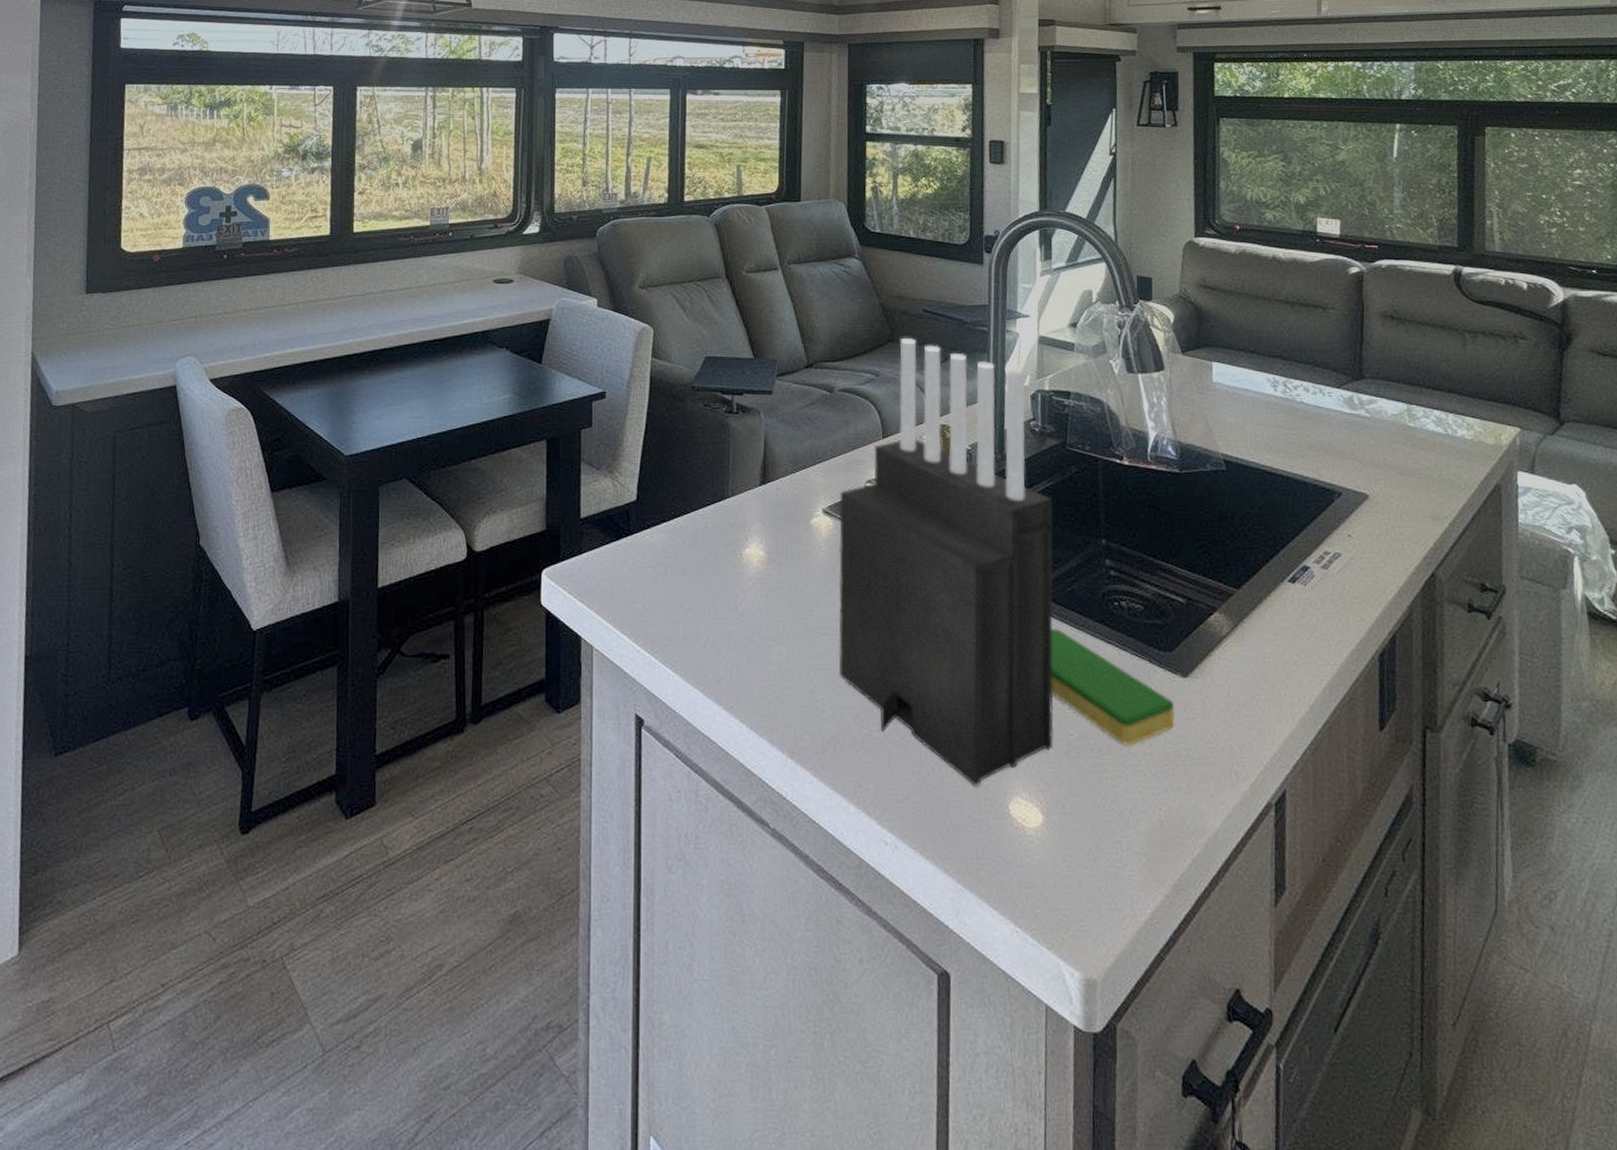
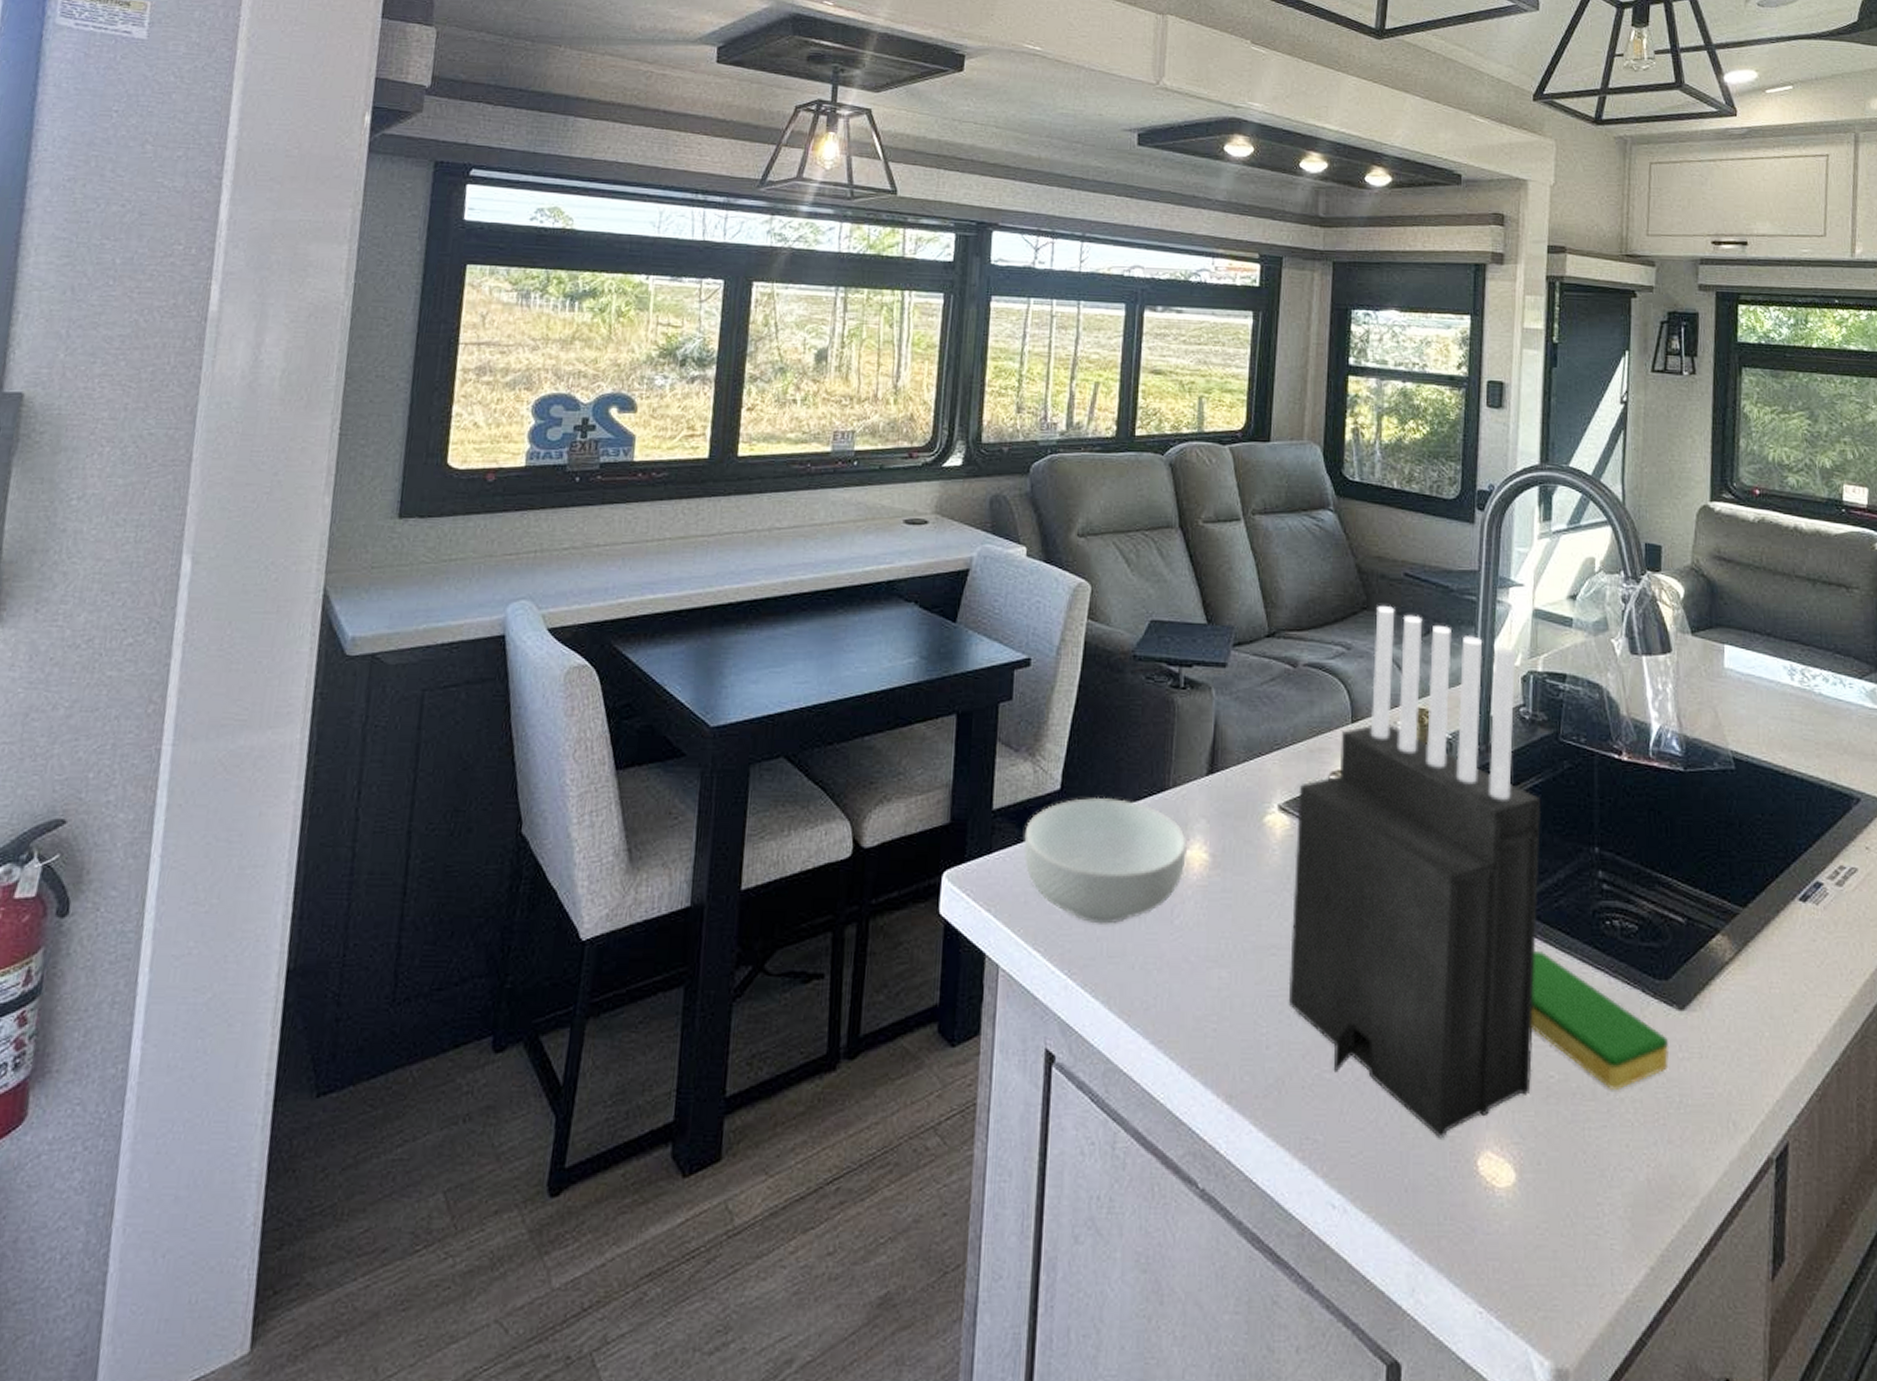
cereal bowl: none [608,505,747,611] -> present [1023,797,1188,924]

